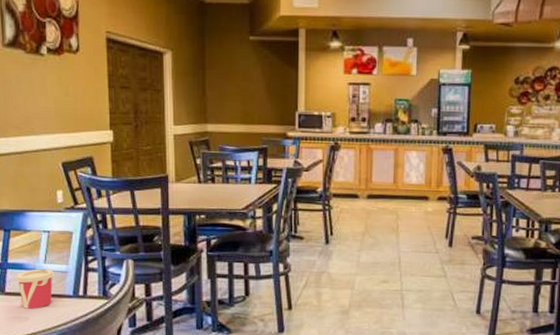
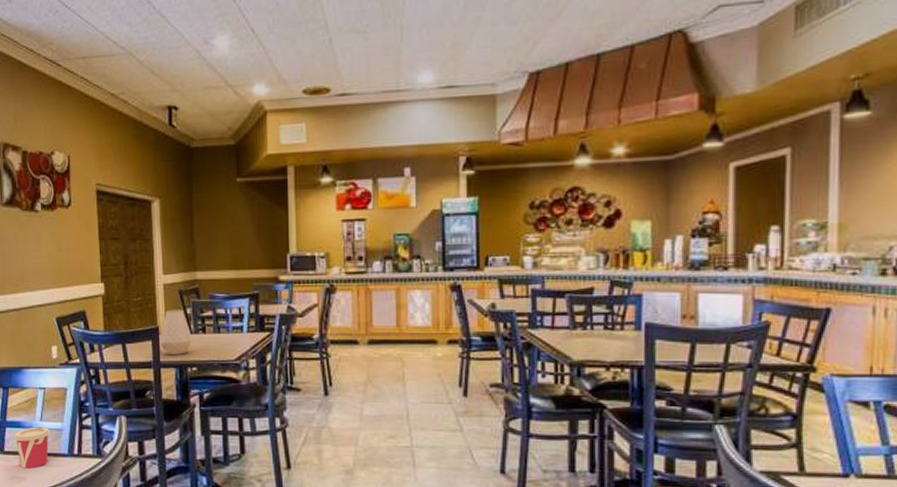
vase: none [168,159,202,204] -> present [159,309,193,356]

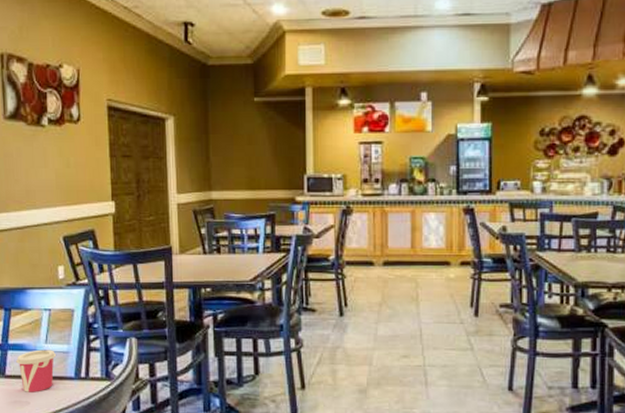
vase: present [159,309,193,356] -> none [172,229,208,276]

